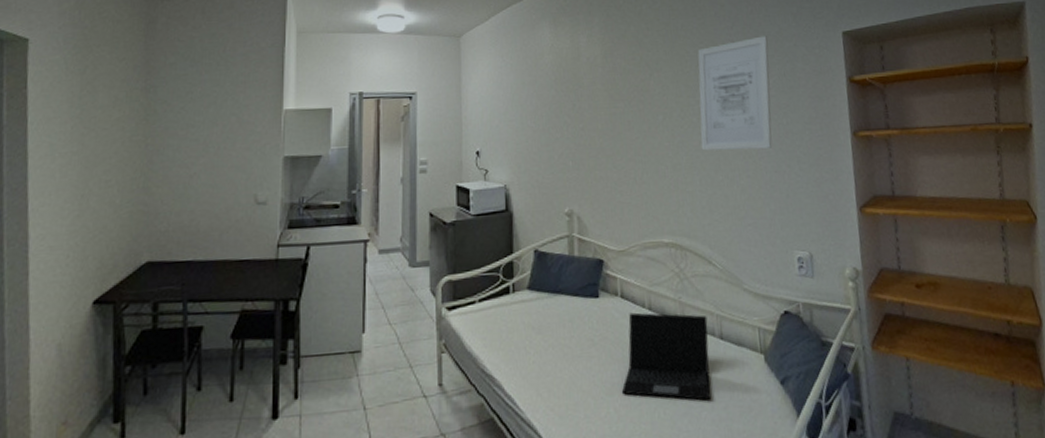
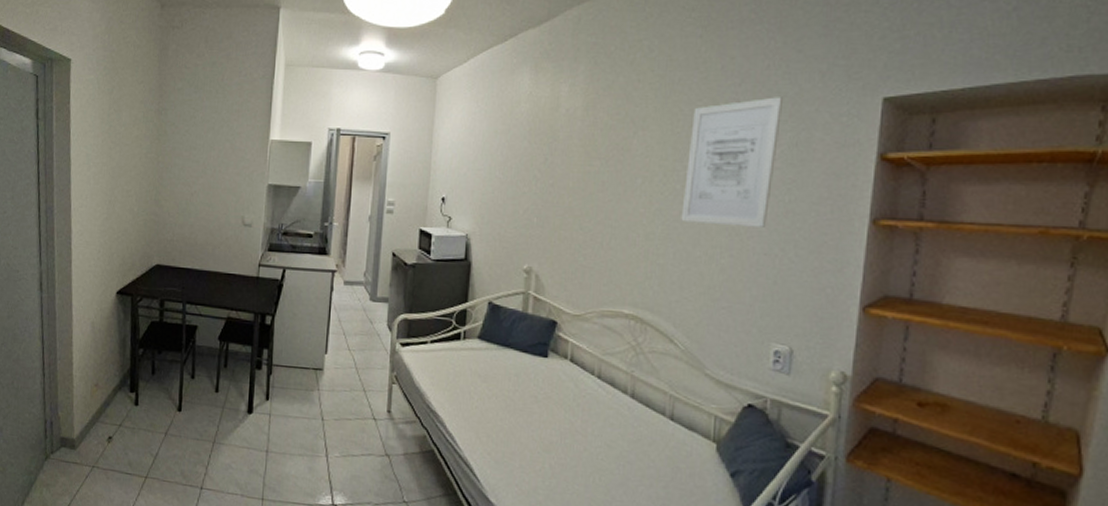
laptop: present [621,312,712,401] -> none [558,377,659,477]

